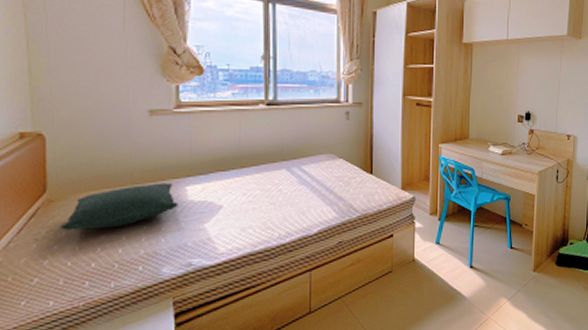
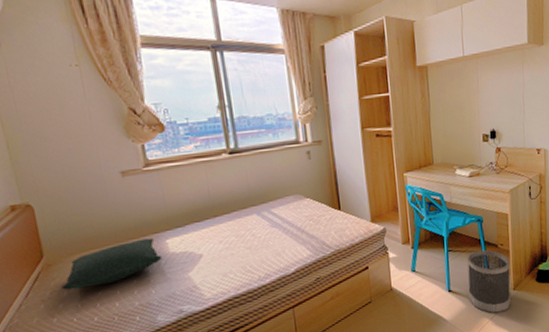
wastebasket: none [489,228,532,294] -> present [467,249,511,314]

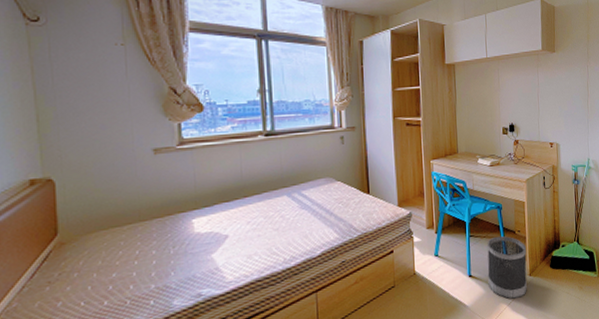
pillow: present [61,238,162,291] -> none [72,217,186,271]

